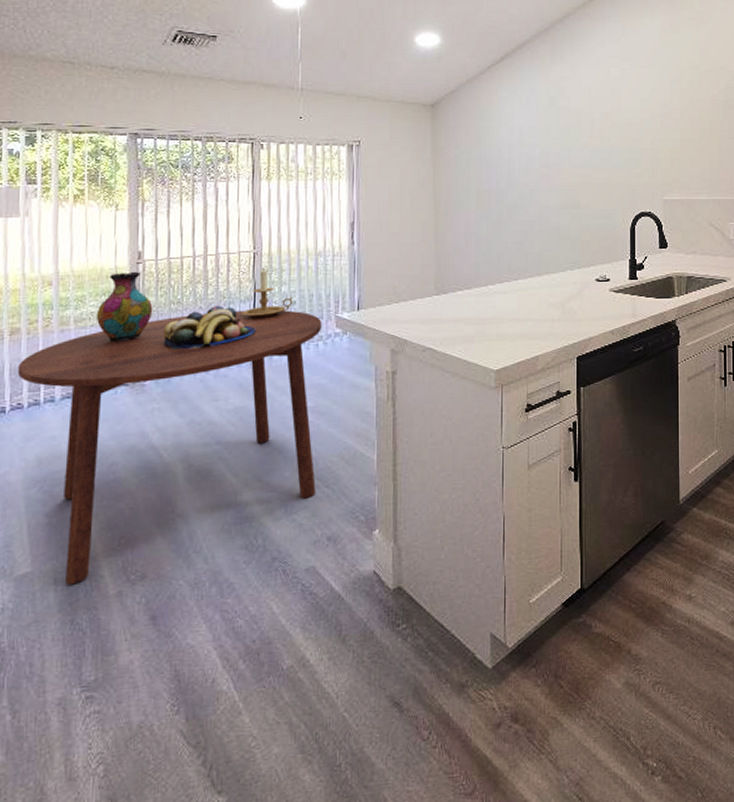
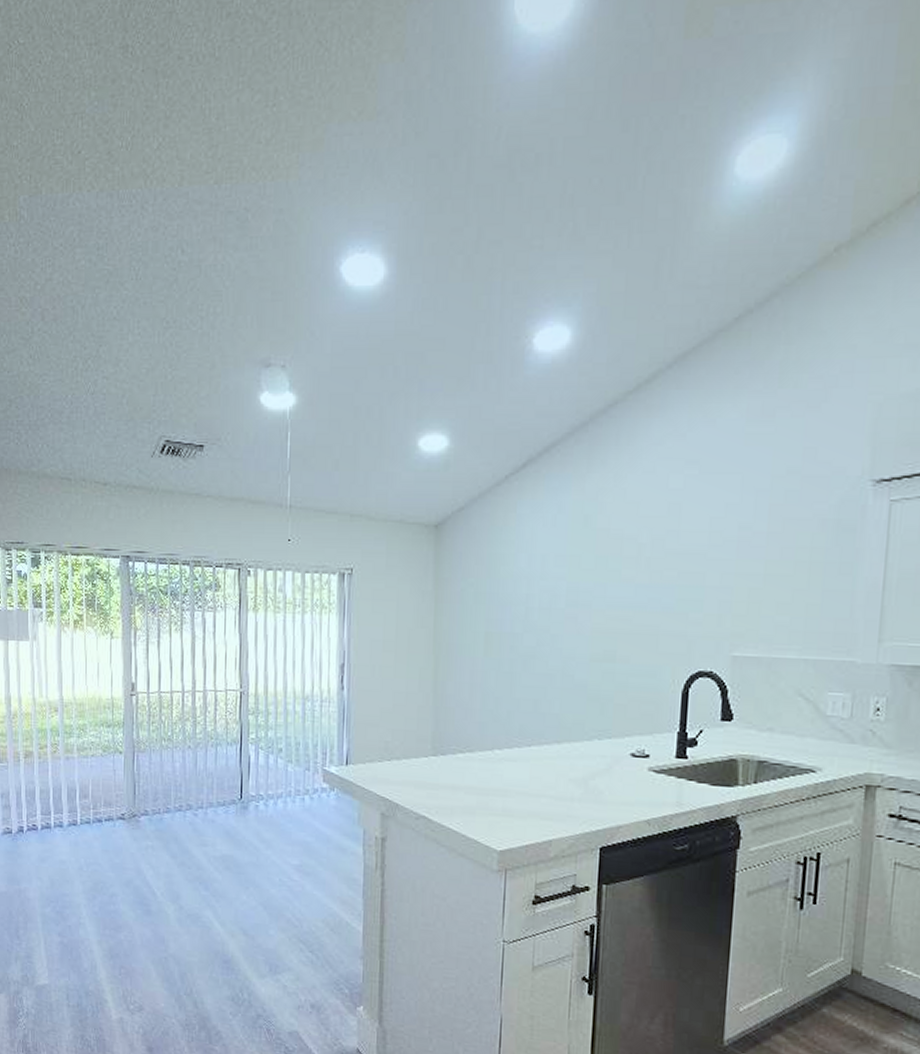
dining table: present [17,310,322,585] -> none [32,753,308,1004]
vase: present [96,271,153,342] -> none [95,703,146,775]
fruit bowl: present [163,306,256,350] -> none [155,746,243,790]
candle holder: present [242,269,293,318] -> none [229,710,280,764]

